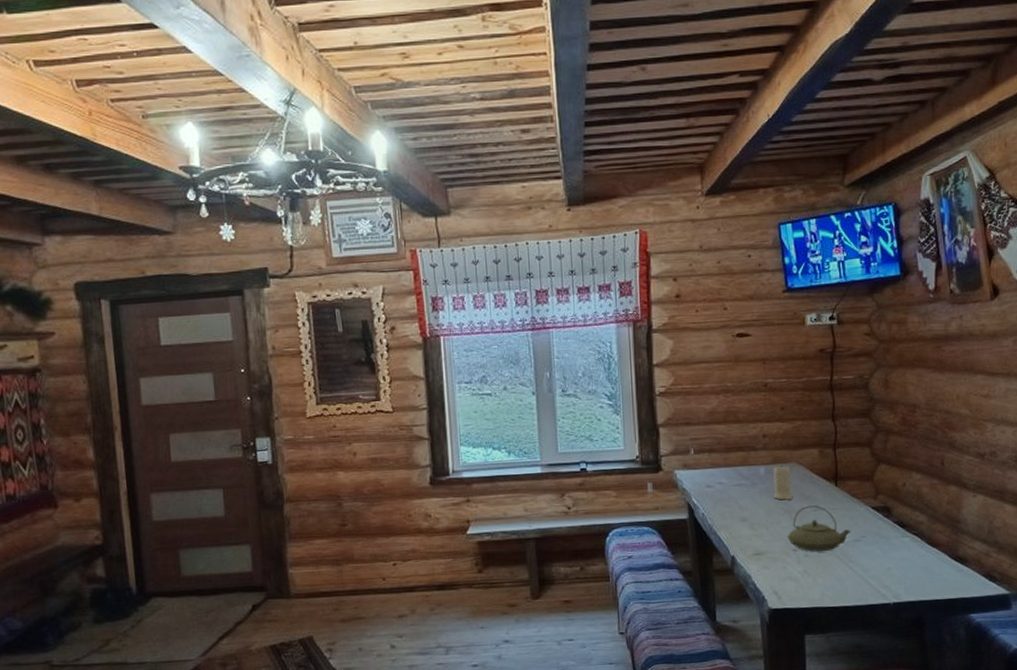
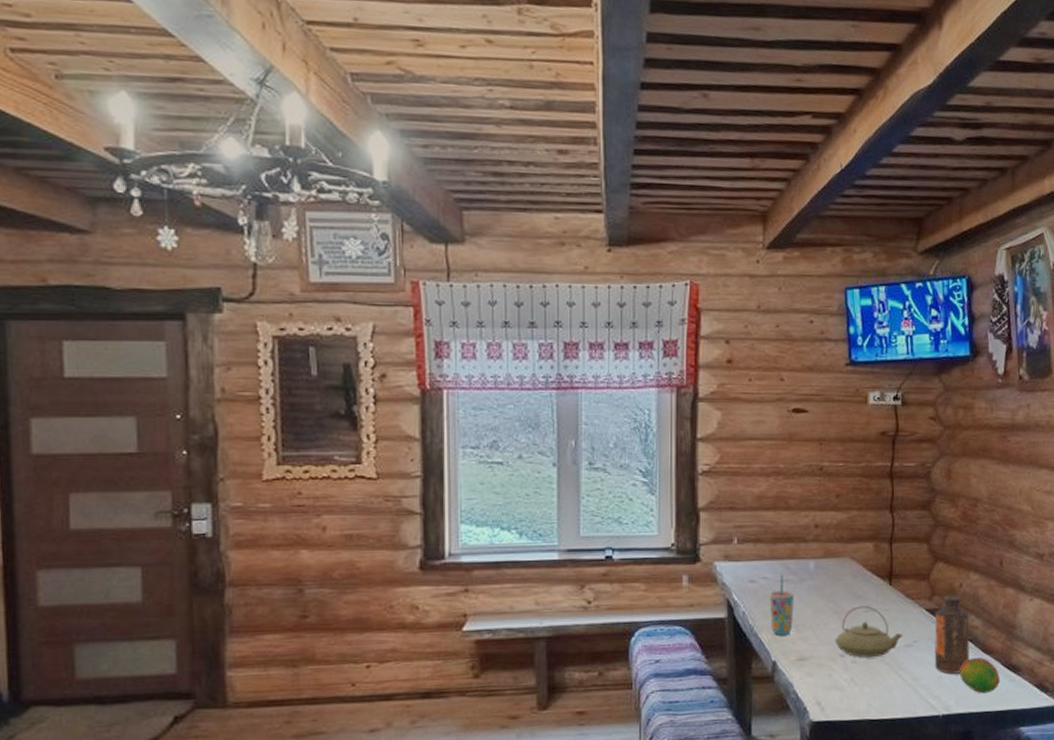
cup: none [725,479,748,533] -> present [769,574,794,635]
candle: present [773,465,794,500] -> none [822,559,845,599]
bottle: none [881,493,916,566] -> present [934,594,970,674]
fruit: none [908,550,948,583] -> present [960,657,1000,694]

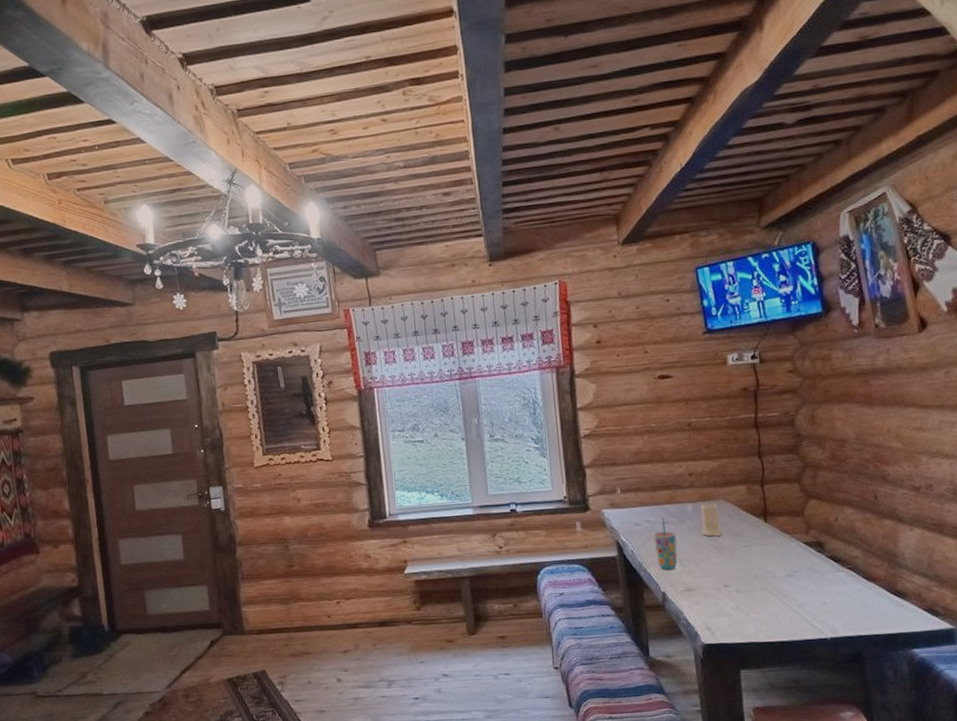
candle: none [822,559,845,599] -> present [701,502,723,537]
teapot: present [834,606,903,658] -> none [717,541,783,587]
bottle: present [934,594,970,674] -> none [813,528,852,601]
fruit: present [960,657,1000,694] -> none [844,585,887,618]

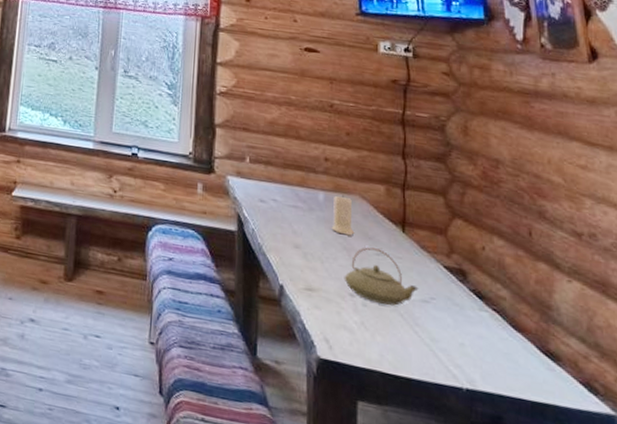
cup: present [653,517,678,570] -> none [278,199,303,261]
teapot: none [717,541,783,587] -> present [344,247,419,306]

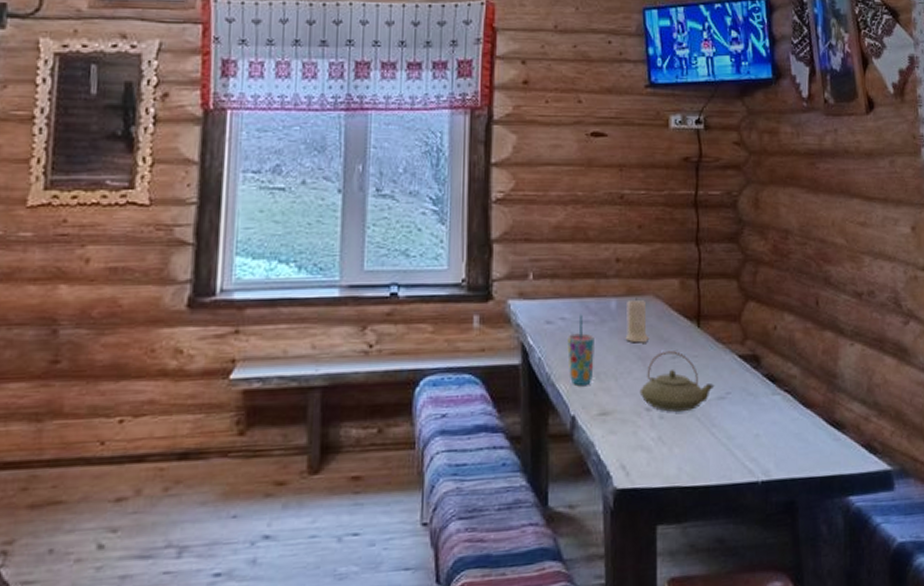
cup: none [278,199,303,261] -> present [567,314,594,385]

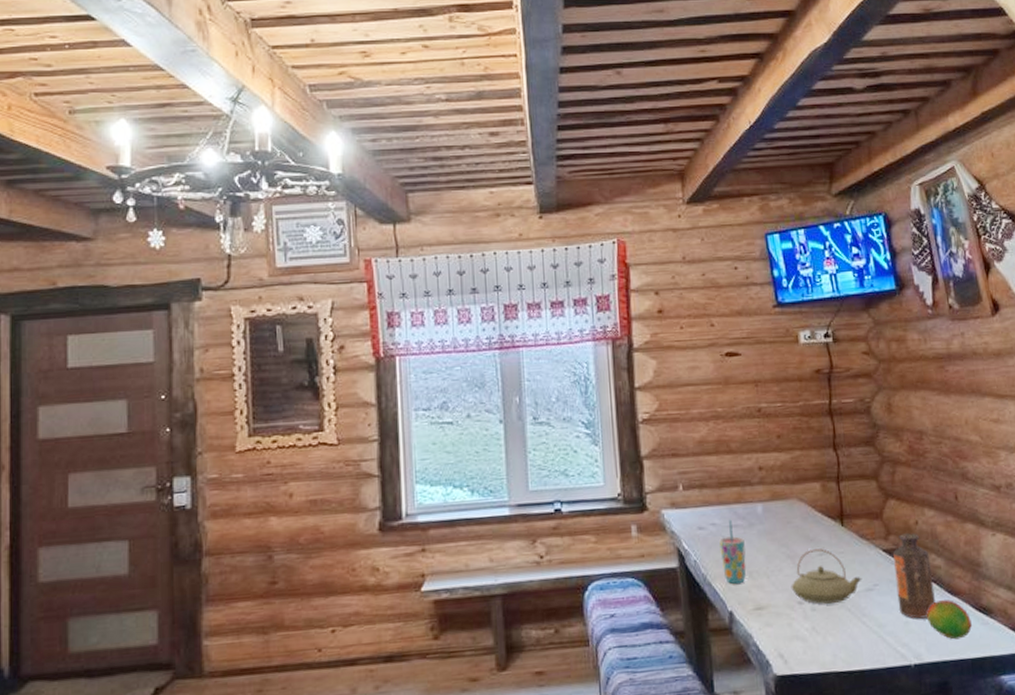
candle: present [625,297,650,344] -> none [772,501,797,544]
bottle: none [749,338,788,432] -> present [893,533,935,619]
fruit: none [779,412,823,456] -> present [927,599,972,640]

